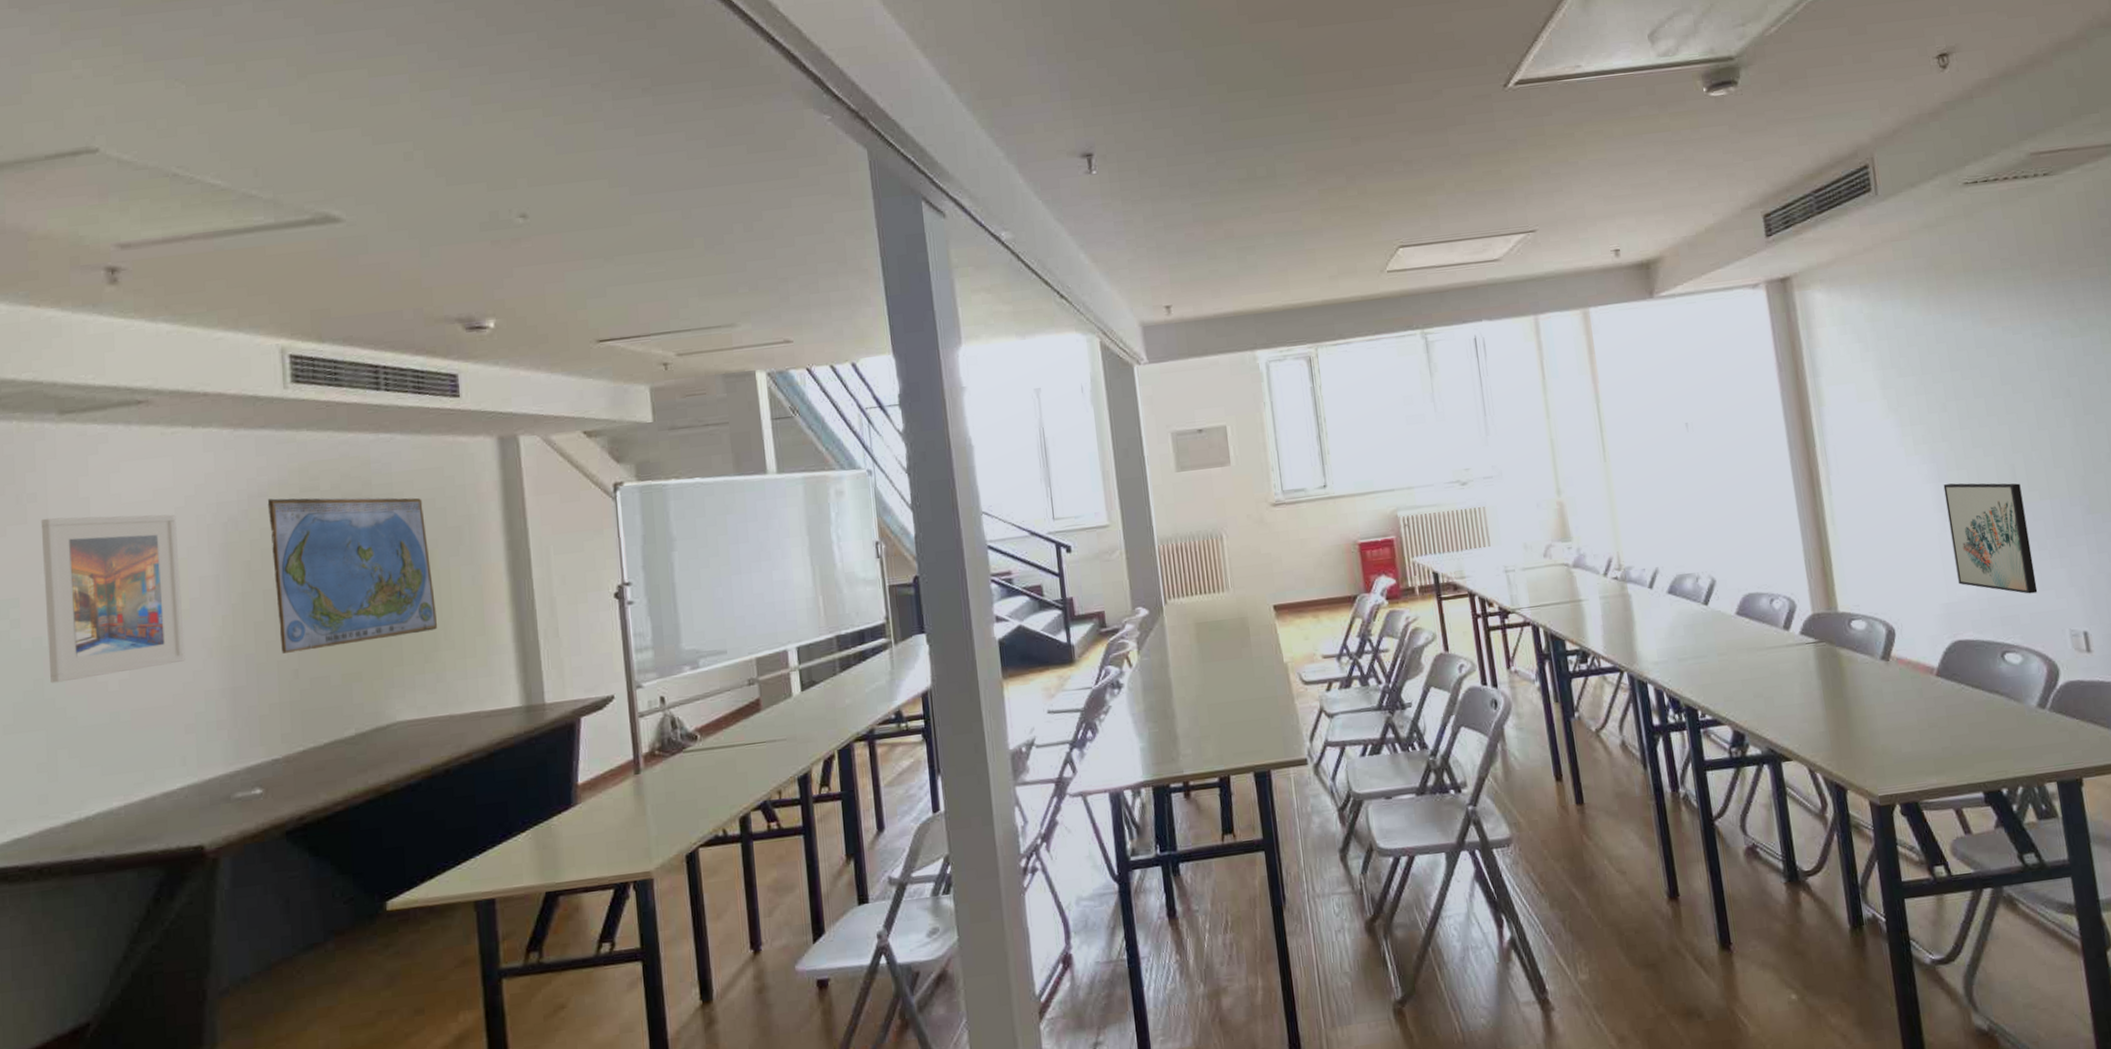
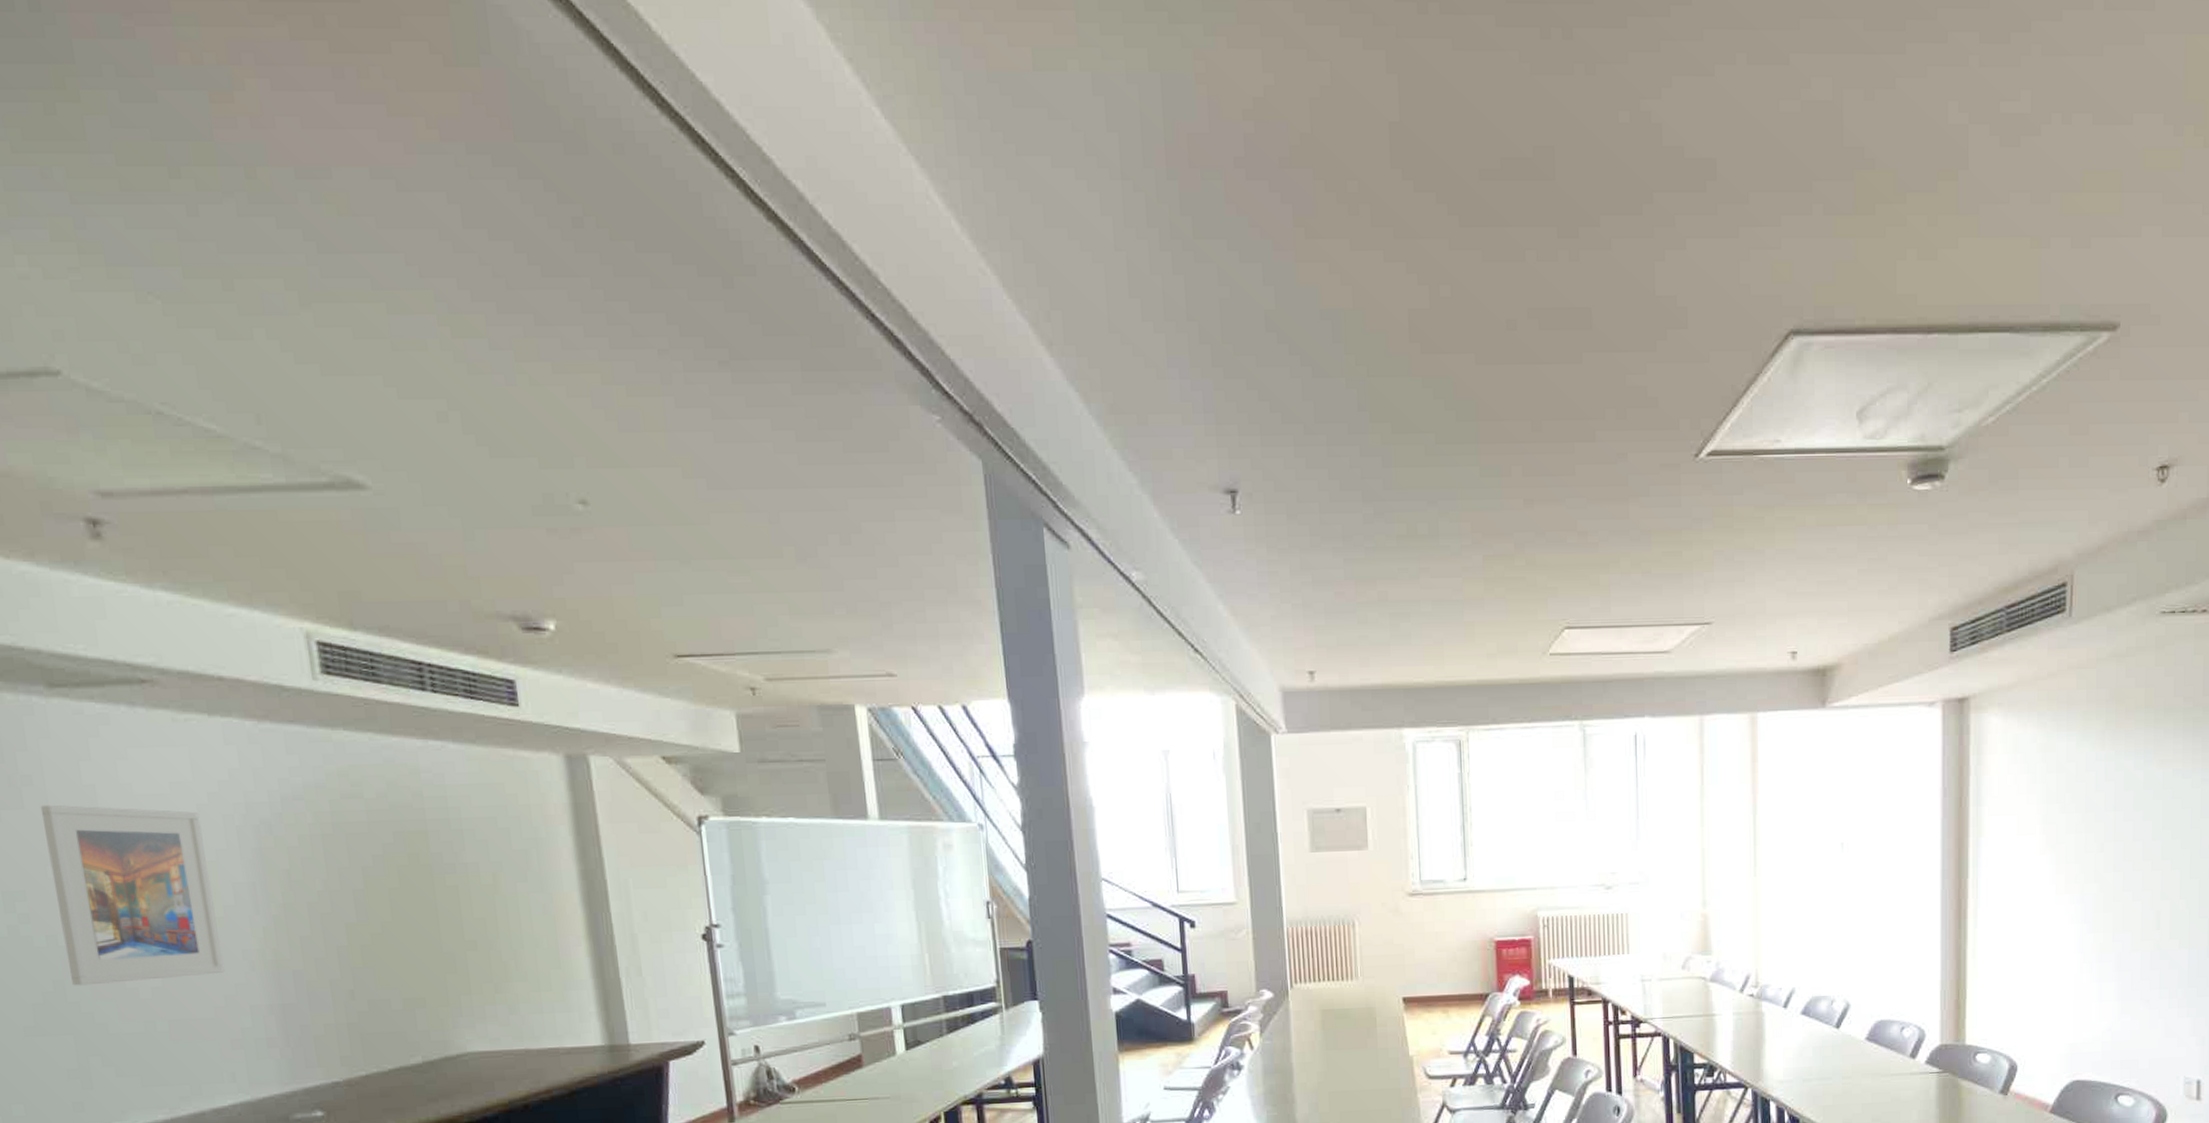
world map: present [267,497,437,654] -> none [303,803,507,972]
wall art: present [1943,483,2038,594] -> none [2086,925,2162,1040]

